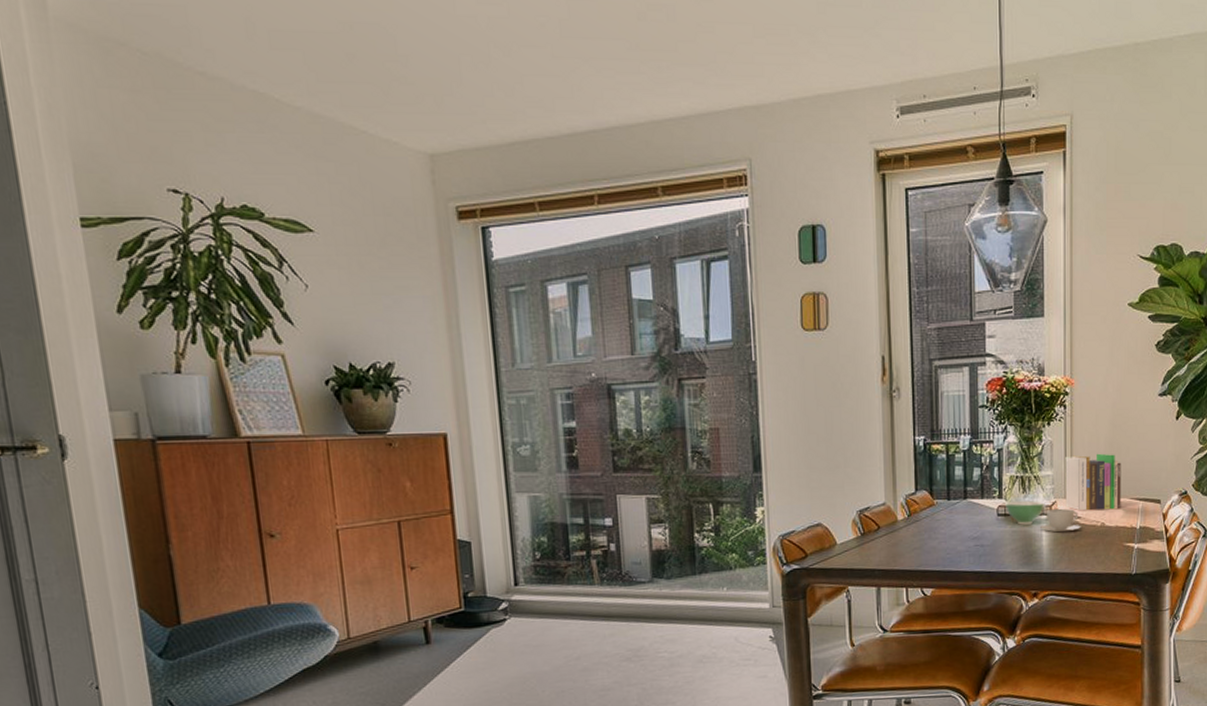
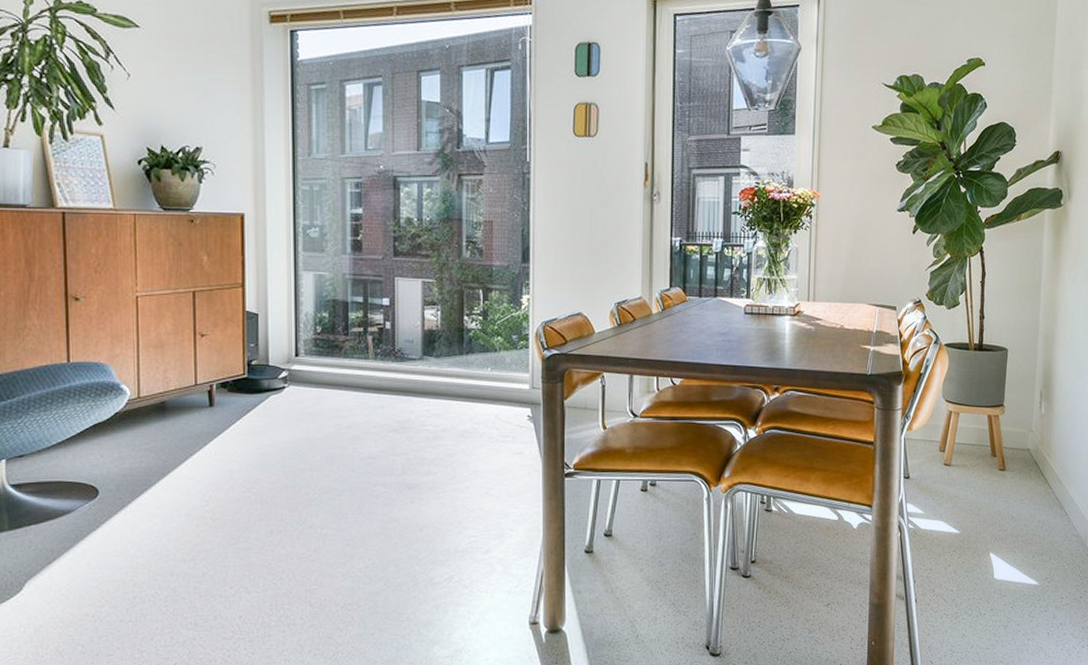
bowl: present [1004,500,1046,525] -> none [751,301,790,324]
teacup: present [1039,508,1081,533] -> none [783,310,822,332]
books: present [1065,453,1122,511] -> none [808,261,861,314]

